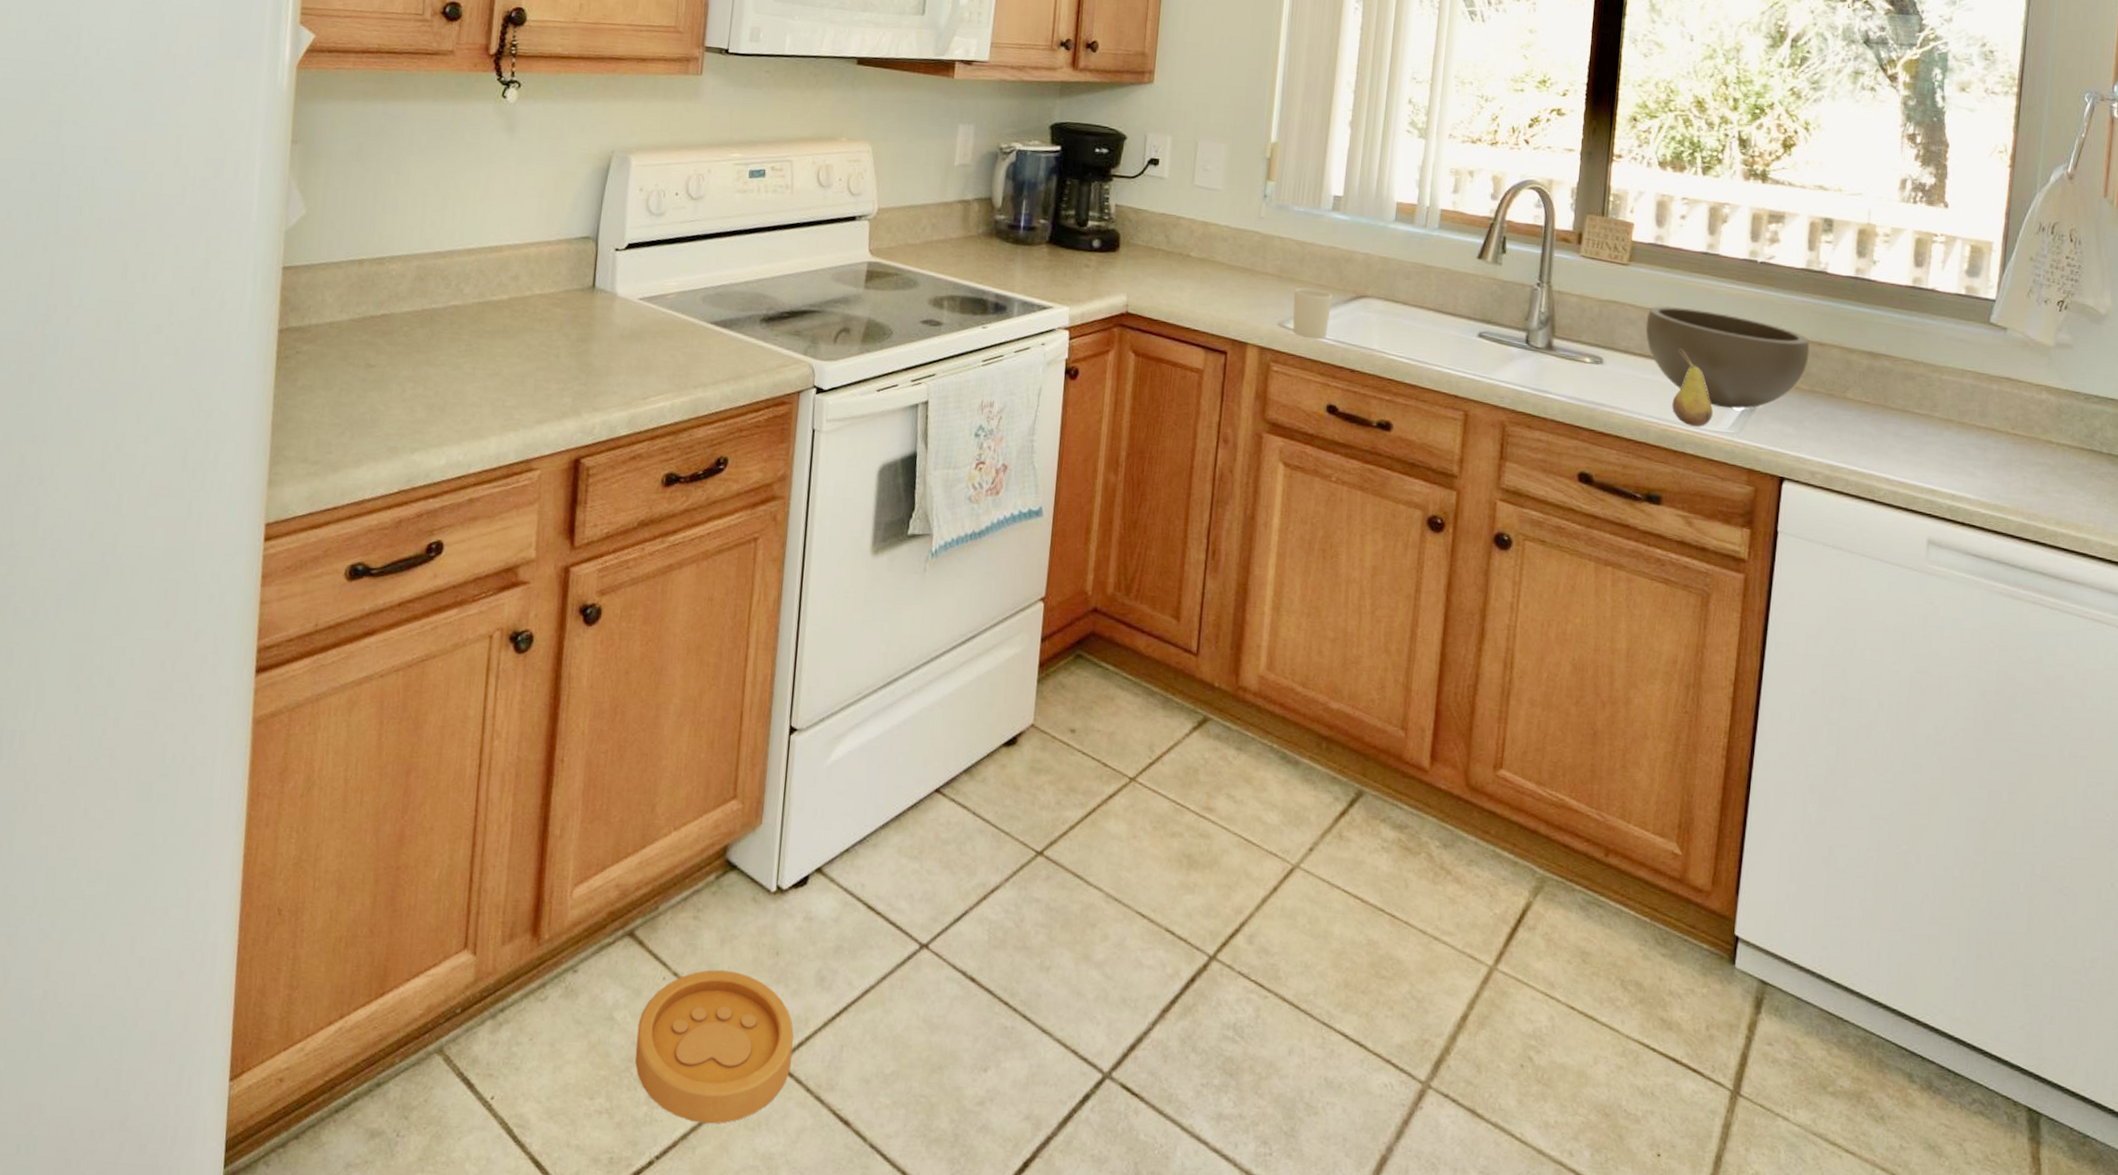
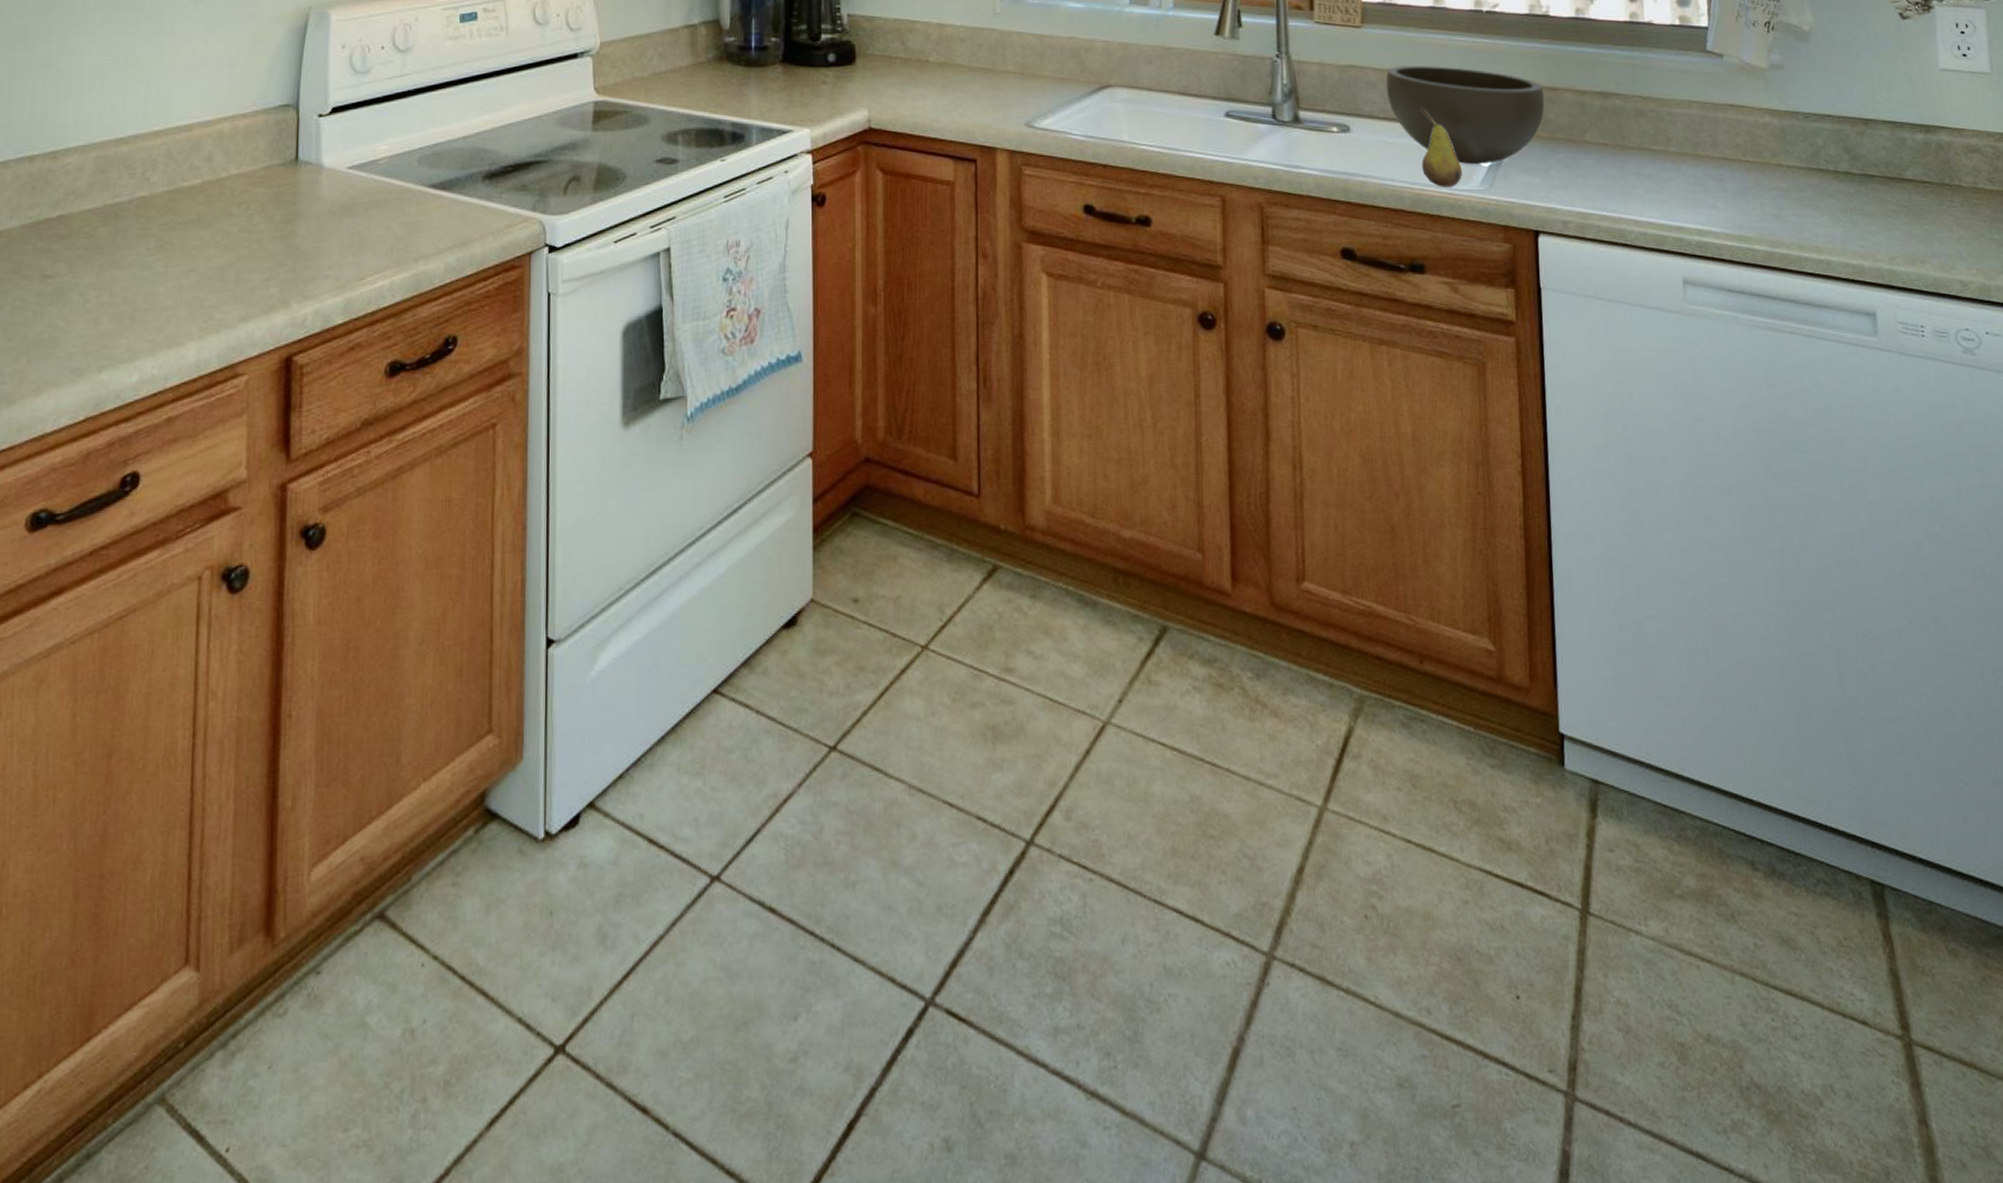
pet bowl: present [635,969,794,1124] -> none [394,943,576,1140]
mug: present [1292,287,1332,340] -> none [1037,83,1077,137]

